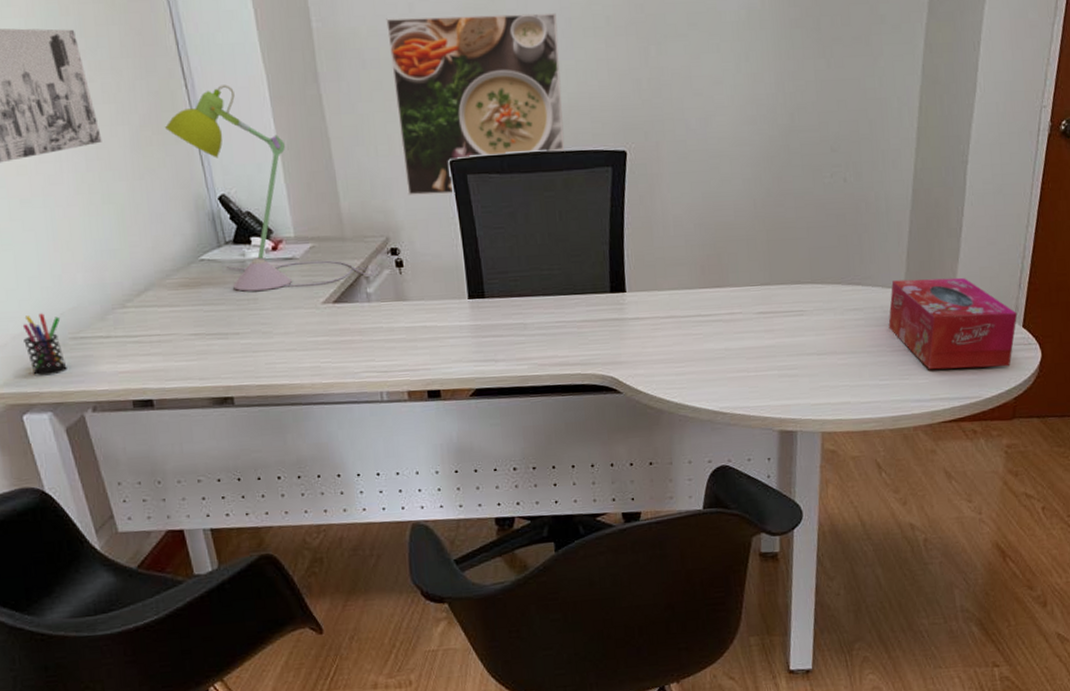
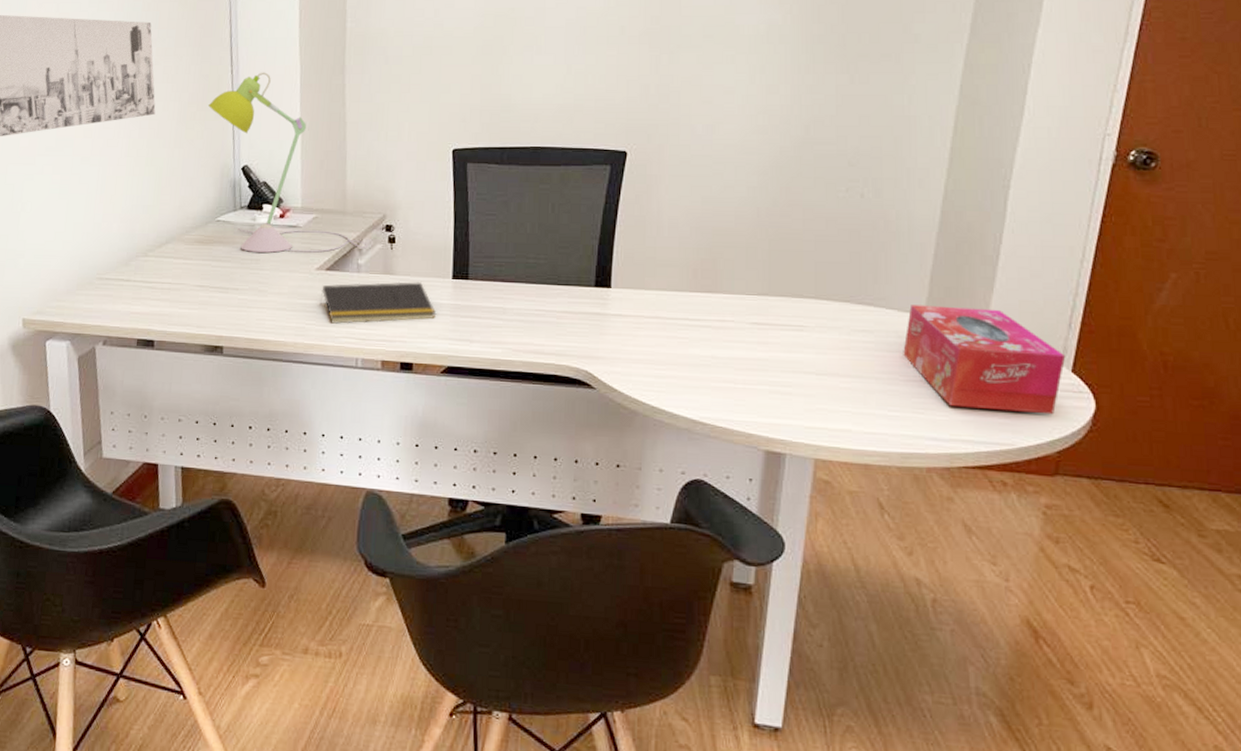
pen holder: present [22,313,67,376] -> none [60,254,93,309]
notepad: none [332,306,458,359] -> present [319,281,437,324]
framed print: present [386,12,565,195] -> none [409,21,572,180]

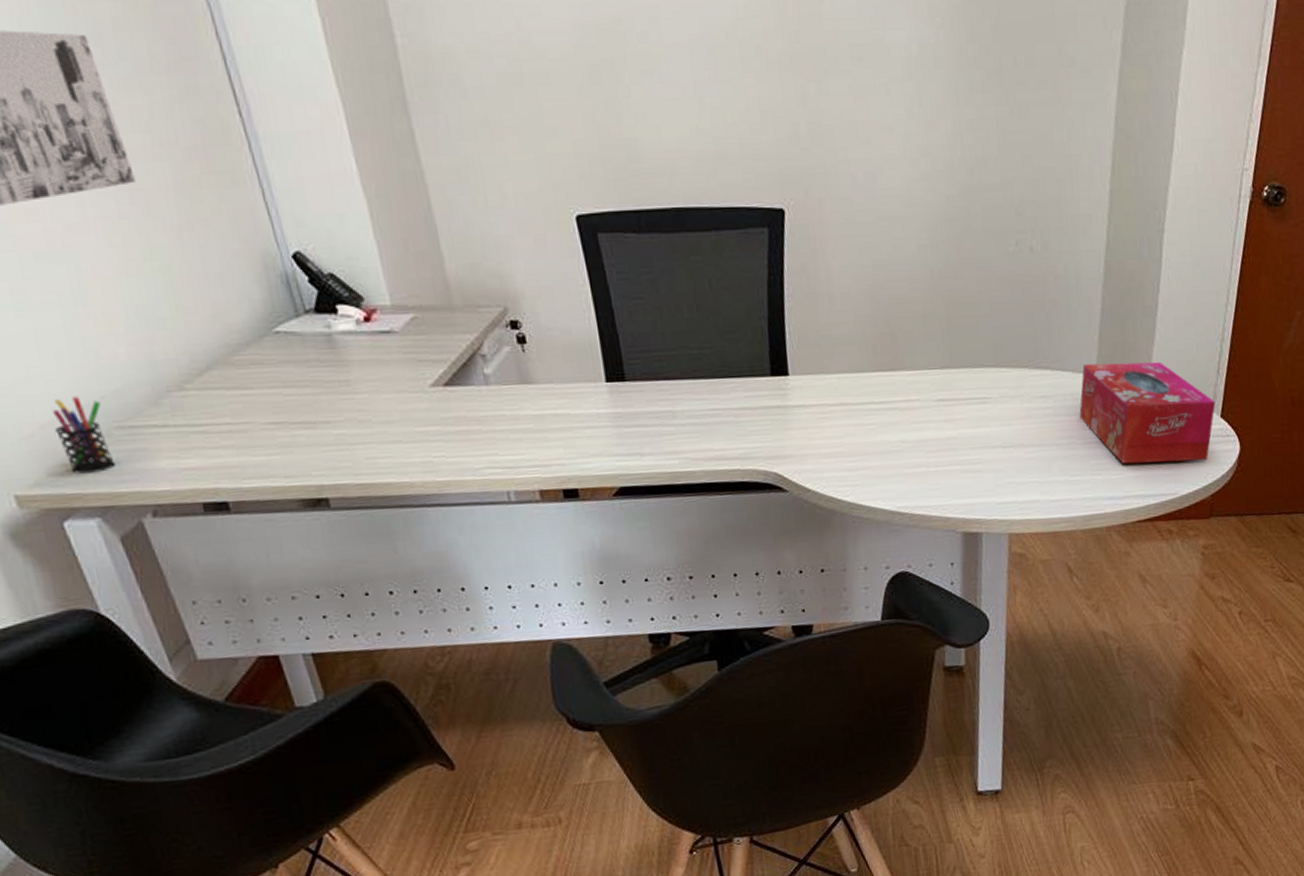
pen holder: none [60,254,93,309] -> present [52,396,116,474]
desk lamp: present [208,72,367,253] -> none [217,113,492,371]
notepad: present [319,281,437,324] -> none [443,390,595,453]

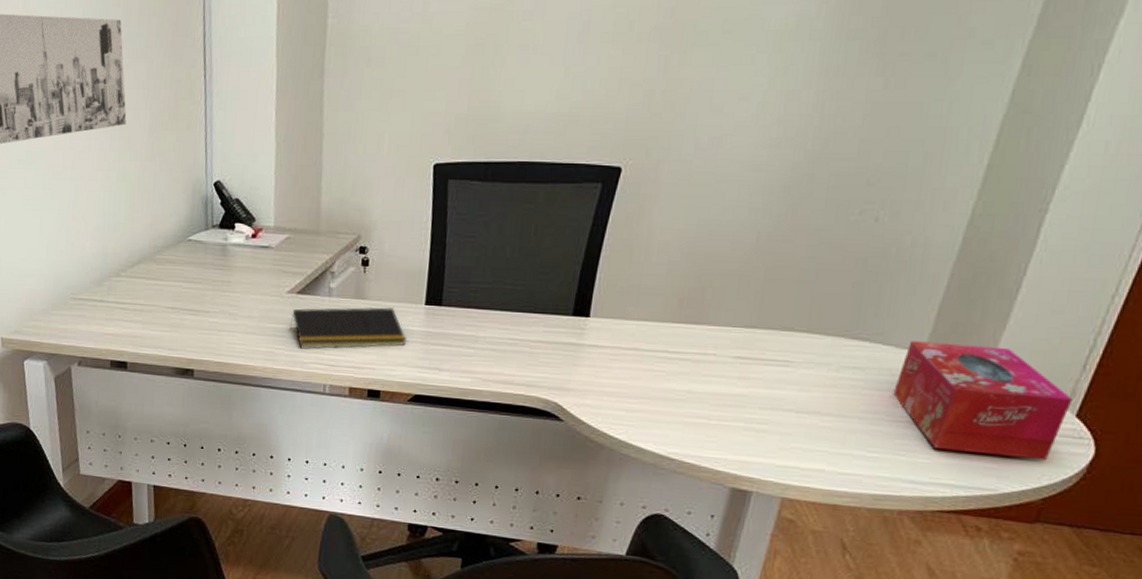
pen holder: present [52,396,116,474] -> none [35,273,67,329]
notepad: none [443,390,595,453] -> present [289,307,407,350]

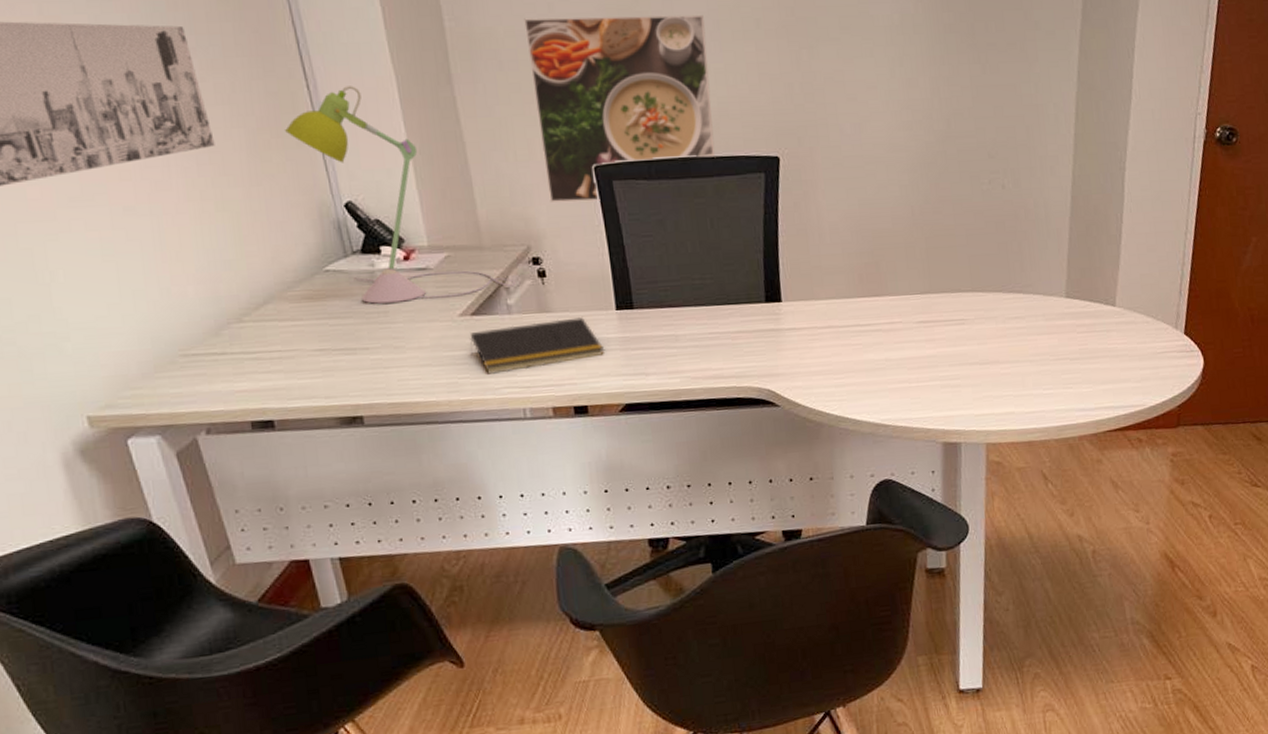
desk lamp: none [180,76,340,275] -> present [285,86,515,304]
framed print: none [386,15,575,198] -> present [524,14,715,202]
tissue box: present [893,341,1073,461] -> none [1050,284,1179,378]

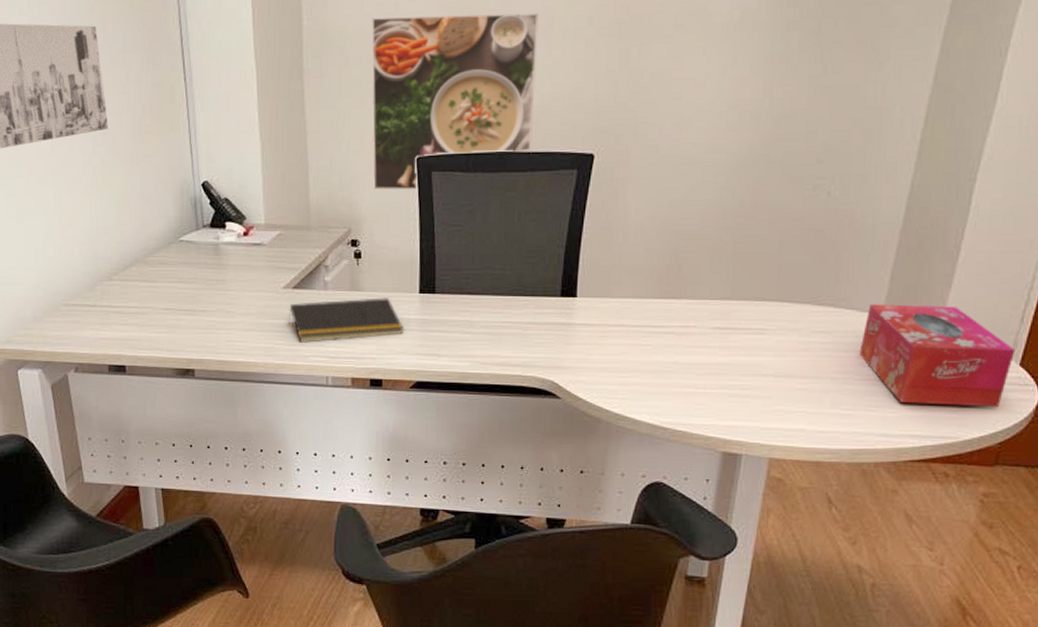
desk lamp: present [285,86,515,304] -> none [163,79,333,272]
tissue box: none [1050,284,1179,378] -> present [859,304,1016,408]

